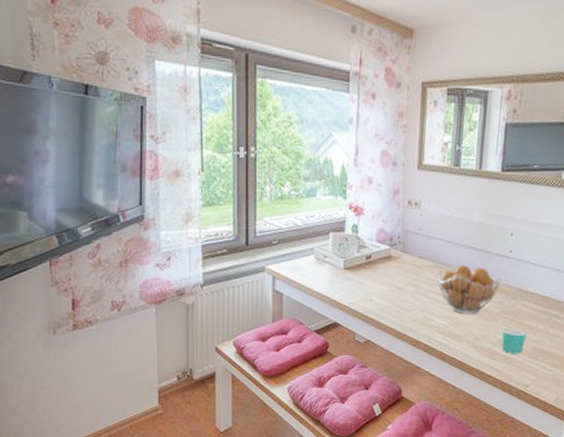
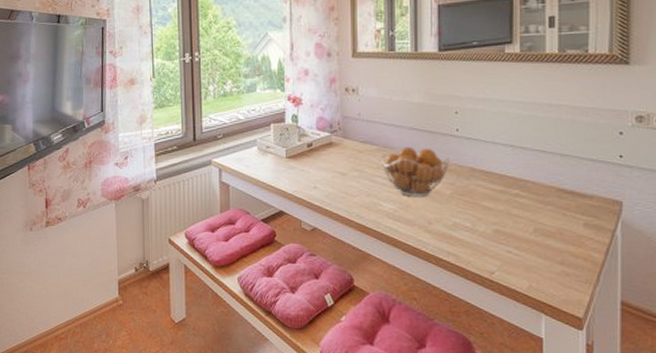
mug: present [501,328,527,354] -> none [457,211,485,237]

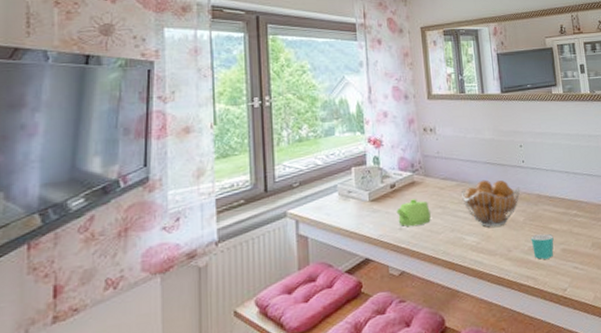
teapot: none [312,160,347,187] -> present [396,199,431,227]
mug: none [457,211,485,237] -> present [530,234,554,259]

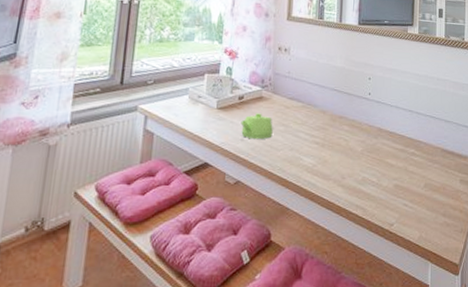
fruit basket: present [461,179,521,227] -> none [305,105,363,152]
mug: present [530,234,554,259] -> none [365,166,388,192]

